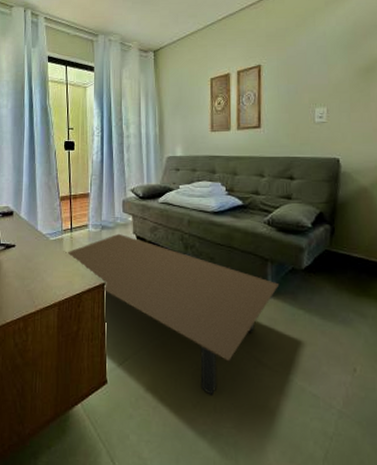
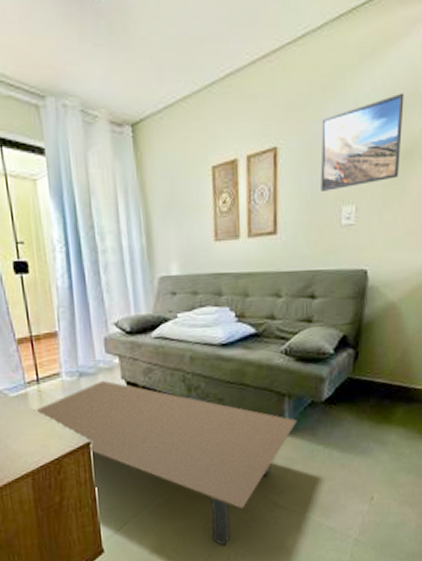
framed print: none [296,25,365,96] -> present [320,92,404,191]

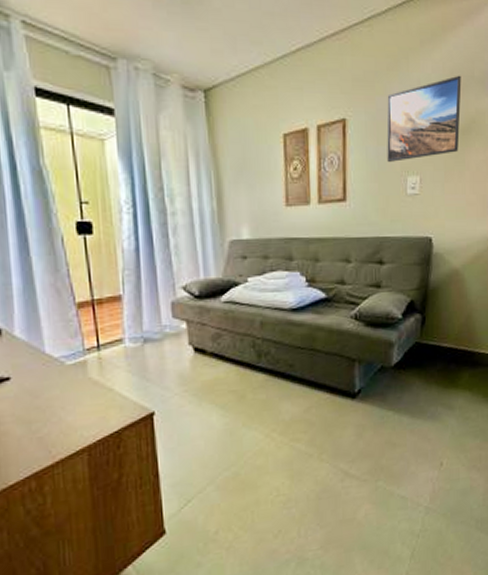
coffee table: present [33,380,298,546] -> none [92,346,368,520]

